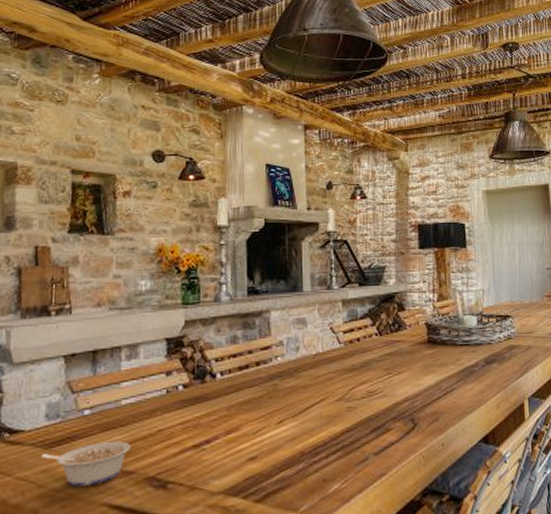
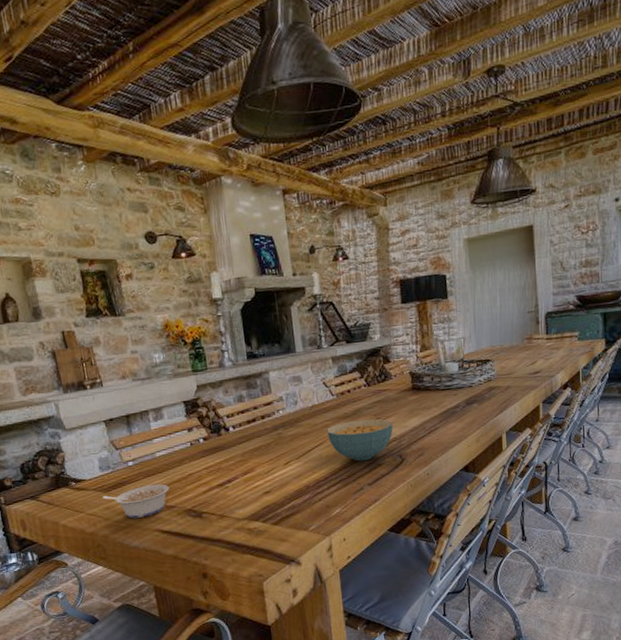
cereal bowl: none [329,373,406,424] -> present [326,419,393,461]

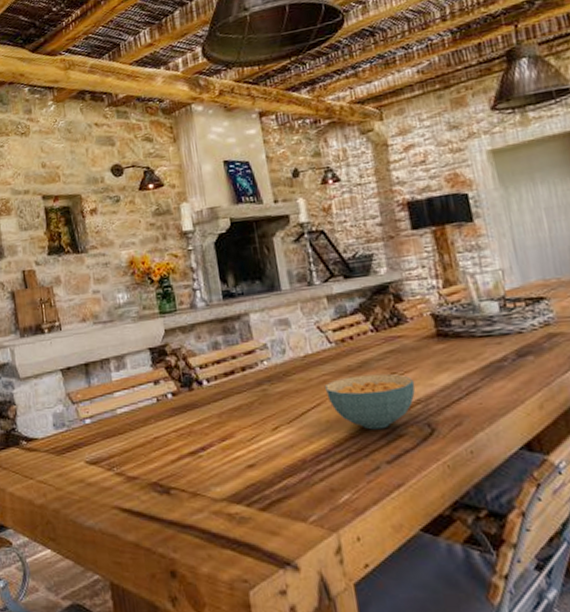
legume: present [103,484,169,519] -> none [55,448,131,490]

